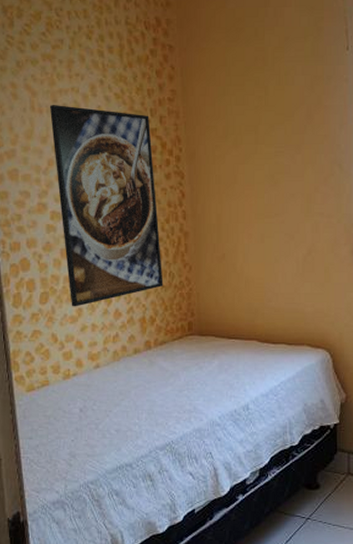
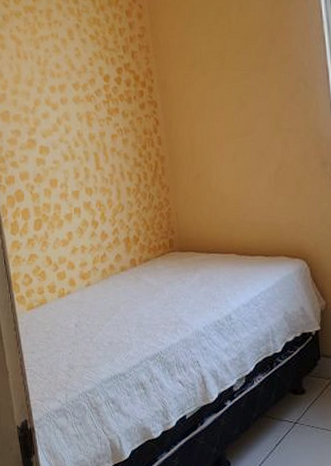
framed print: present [49,104,164,307] -> none [33,50,144,232]

